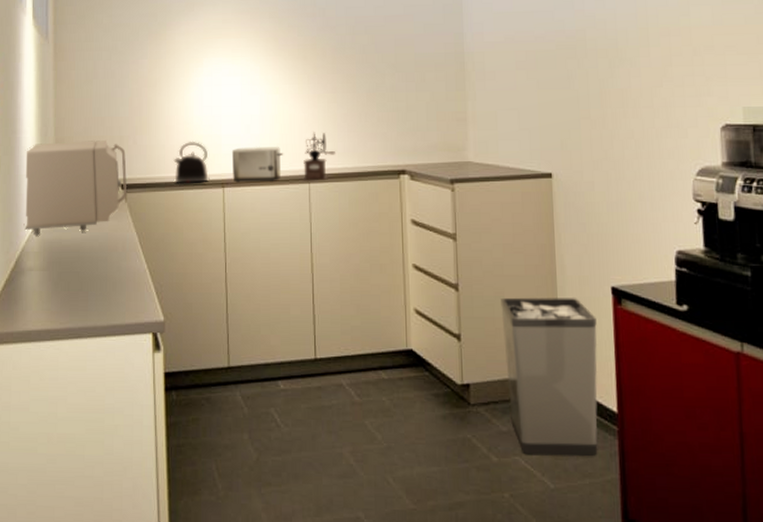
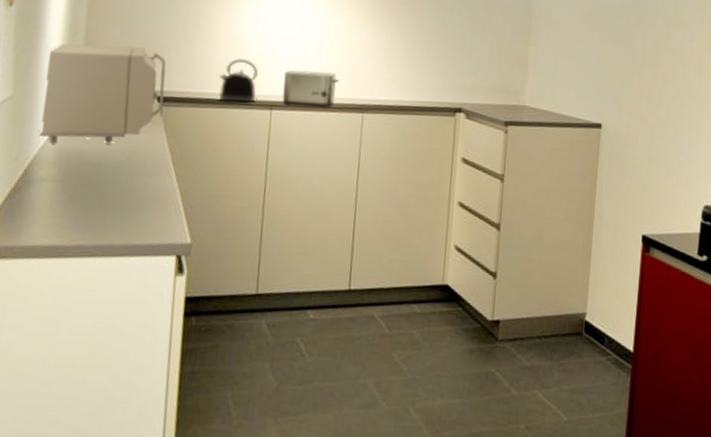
coffee grinder: present [302,132,335,181] -> none [356,61,393,112]
recycling bin: present [501,297,598,456] -> none [534,239,625,391]

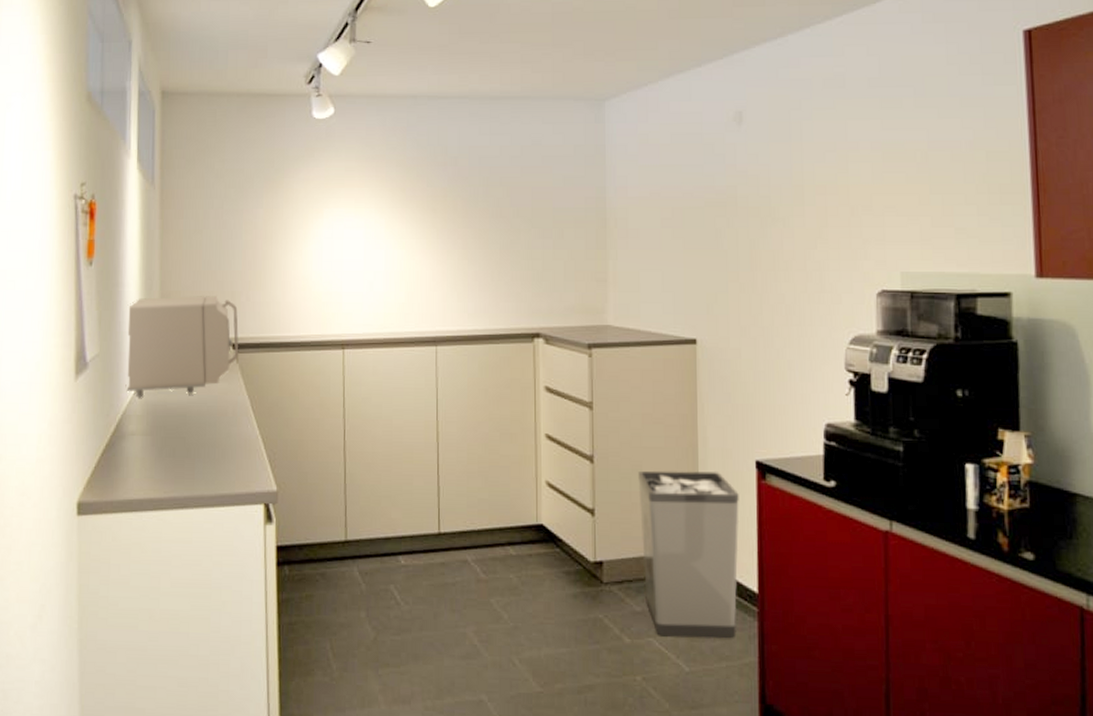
kettle: present [218,58,258,103] -> none [289,298,329,345]
toaster: present [282,69,340,109] -> none [352,305,410,345]
recycling bin: none [534,239,625,391] -> present [638,470,740,638]

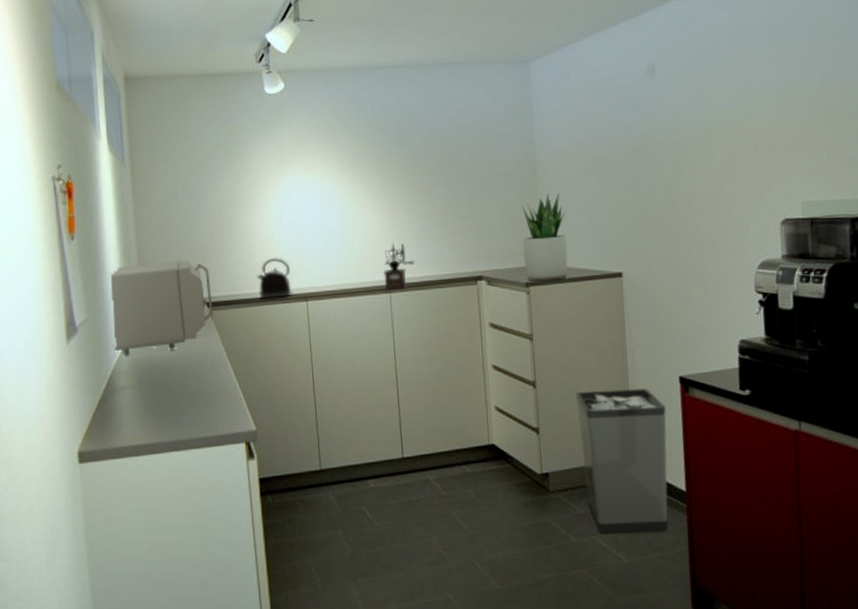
kettle: none [289,298,329,345] -> present [257,257,293,300]
coffee grinder: none [429,290,465,344] -> present [383,243,414,291]
planter: none [587,246,636,344] -> present [522,193,568,282]

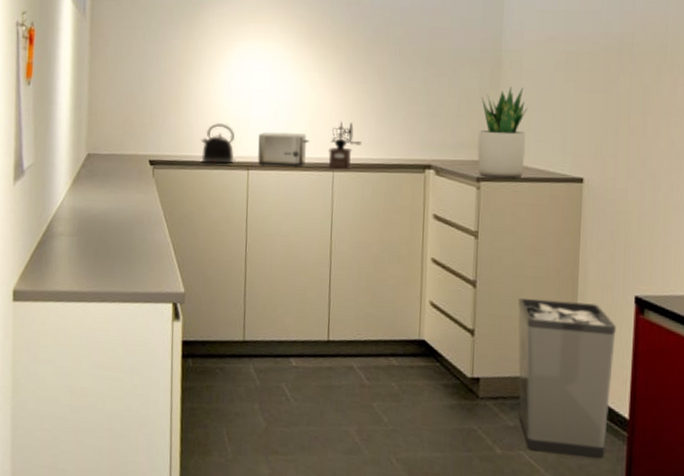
microwave: present [109,261,213,355] -> none [56,115,156,202]
toaster: none [313,259,365,296] -> present [257,132,310,168]

